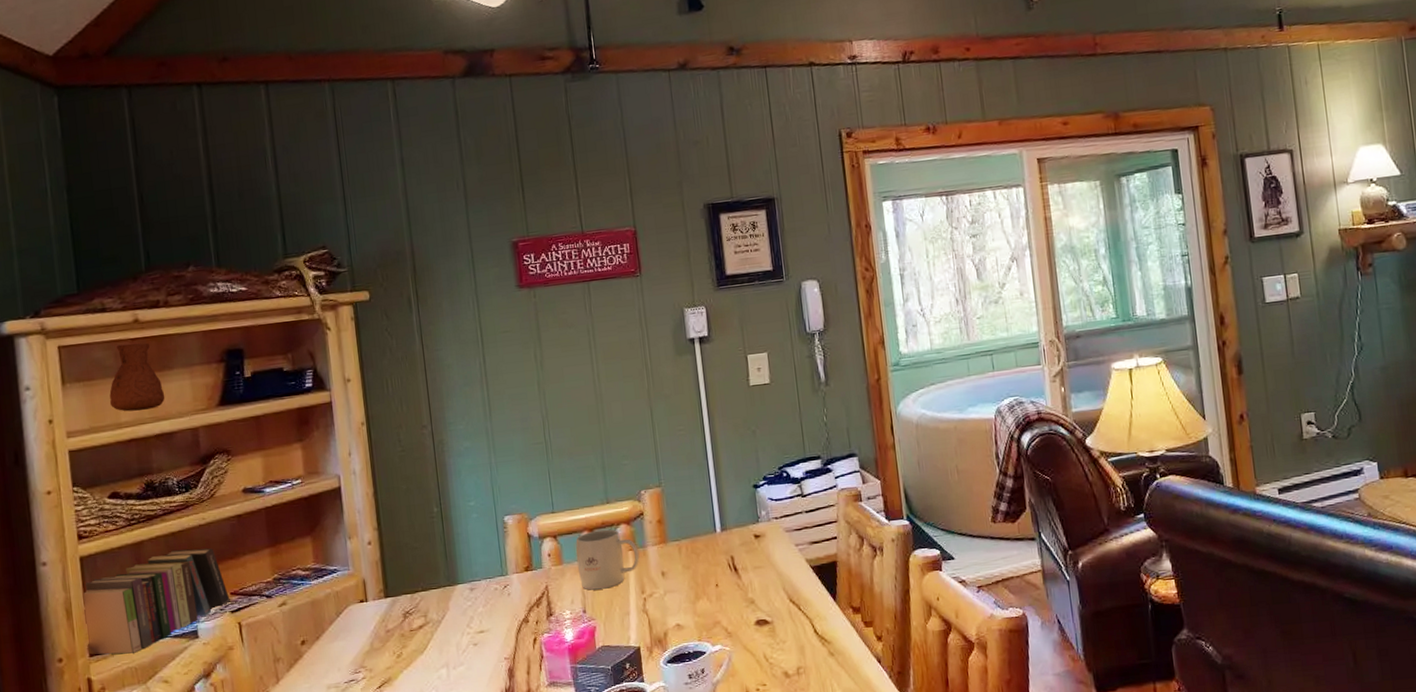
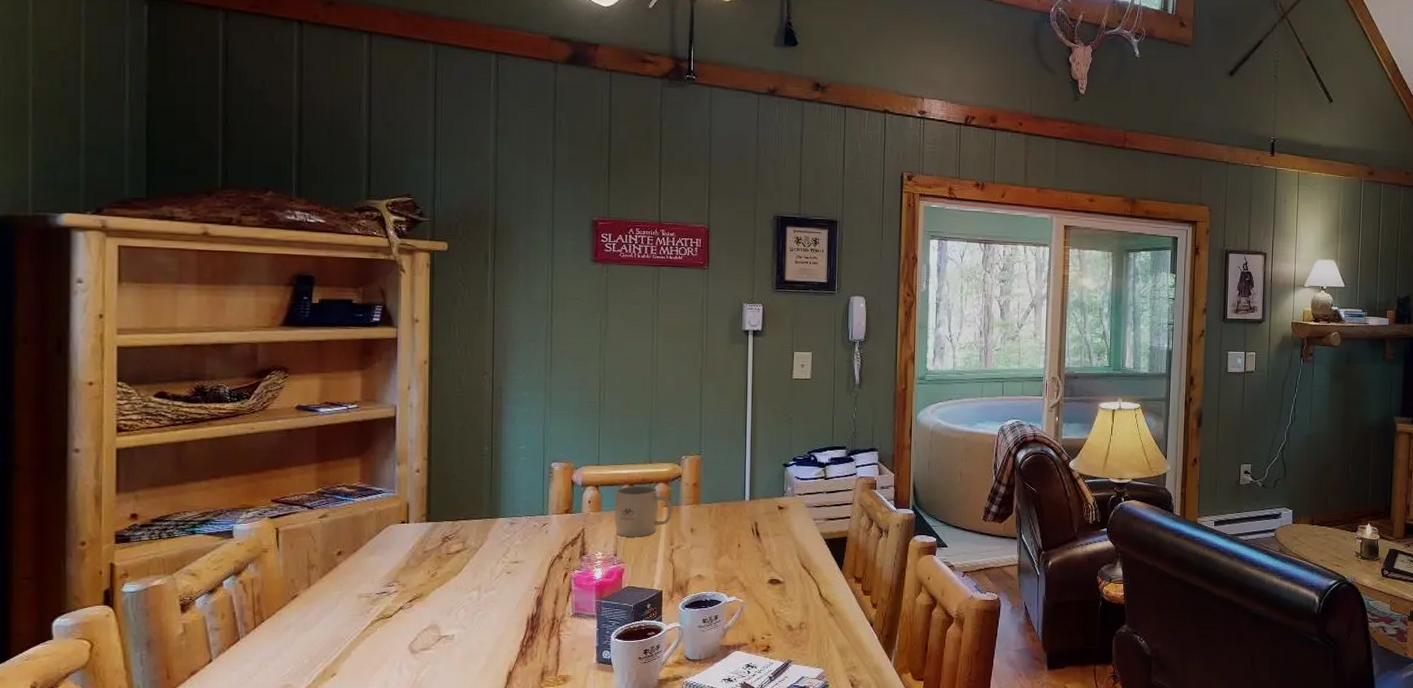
books: present [83,548,230,655] -> none [114,453,270,545]
decorative vase: present [109,343,165,412] -> none [168,254,227,319]

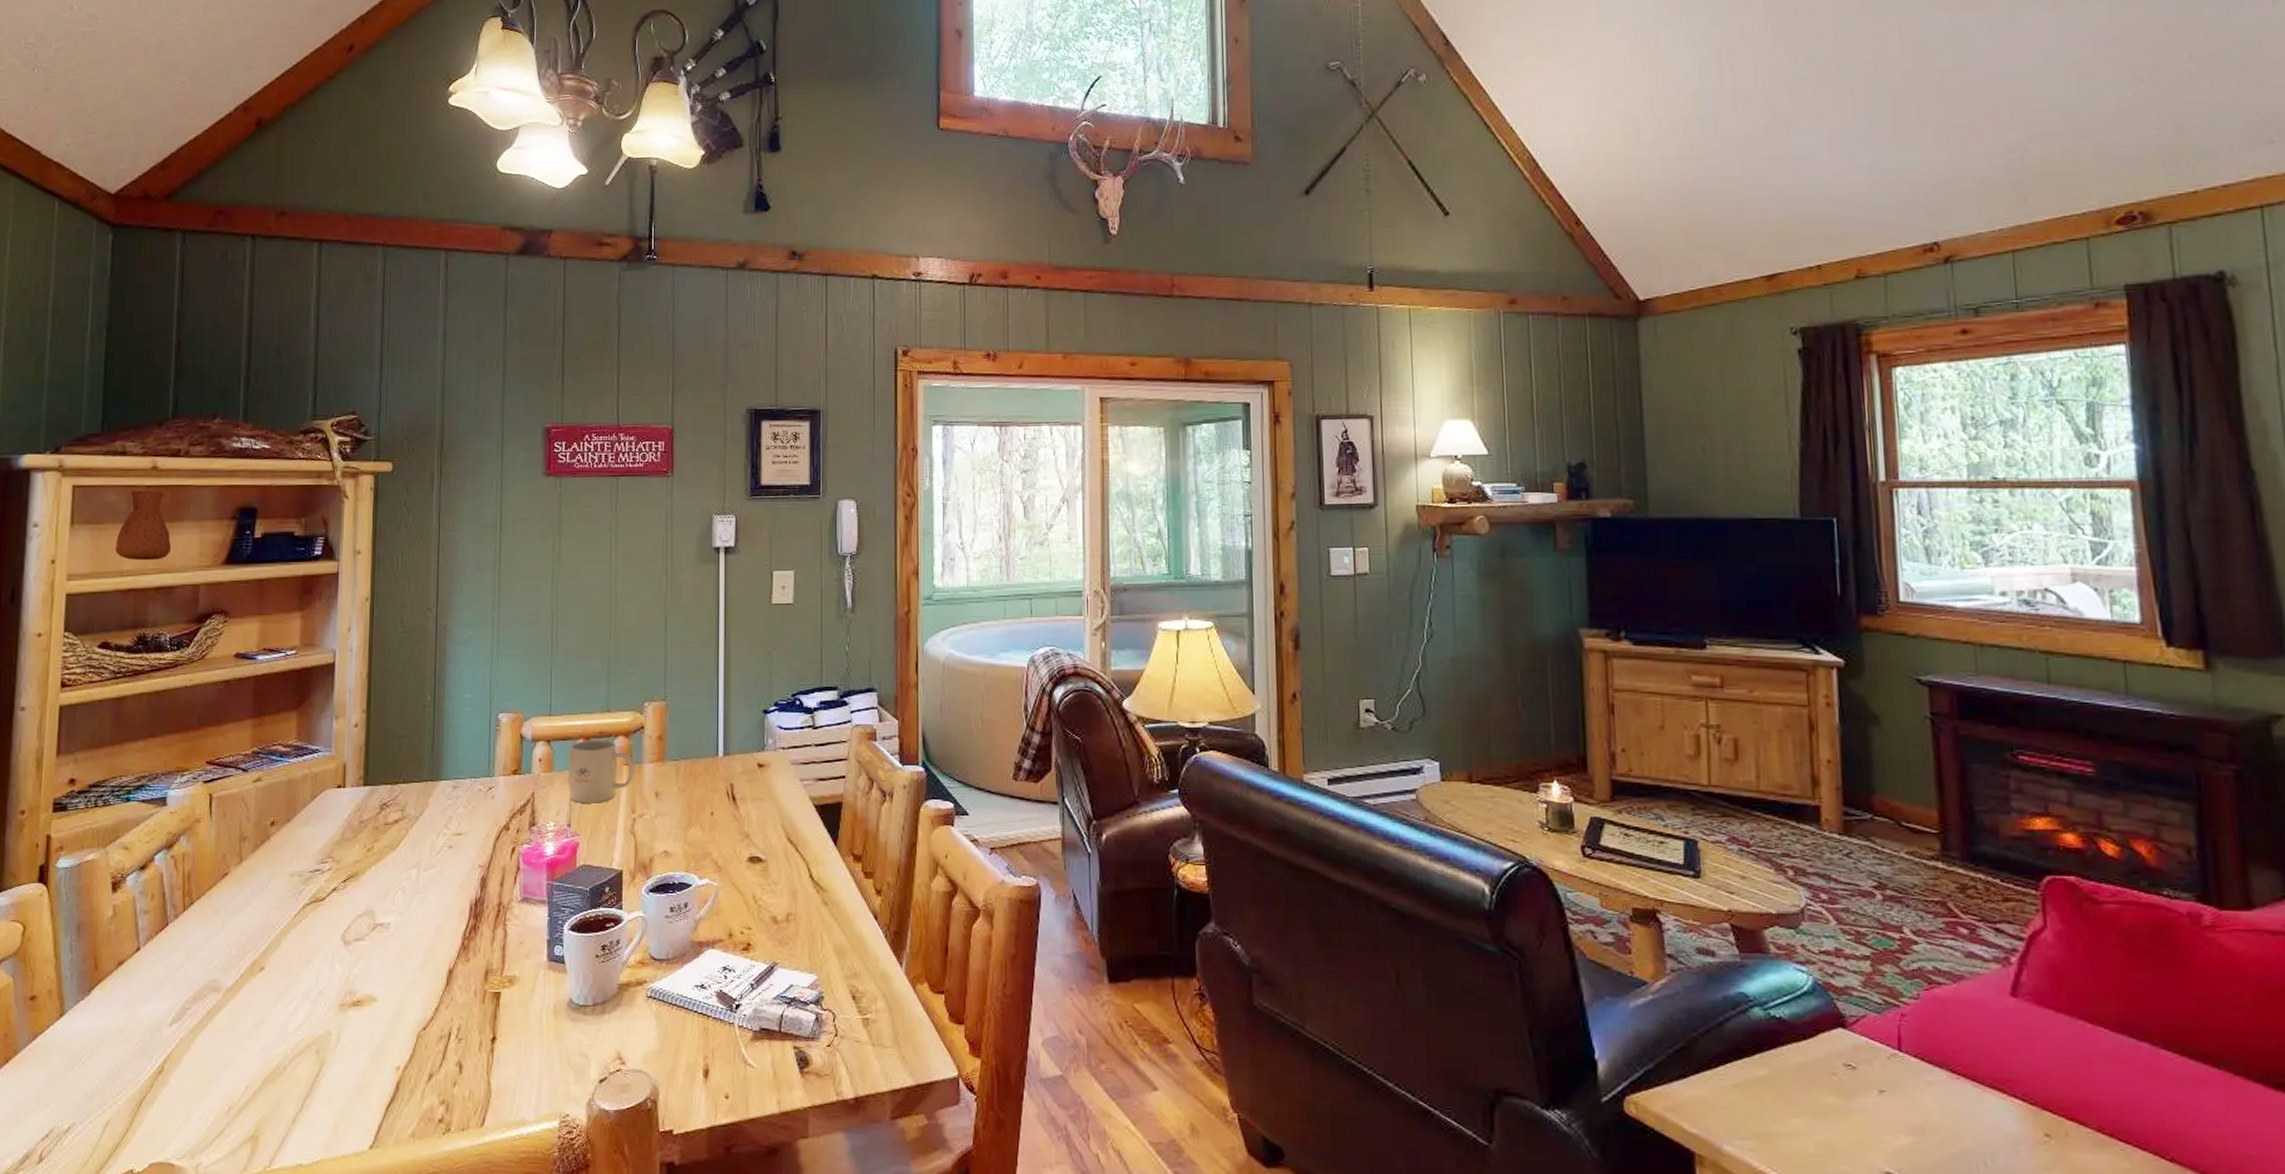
decorative vase: none [168,254,227,319] -> present [116,490,172,560]

